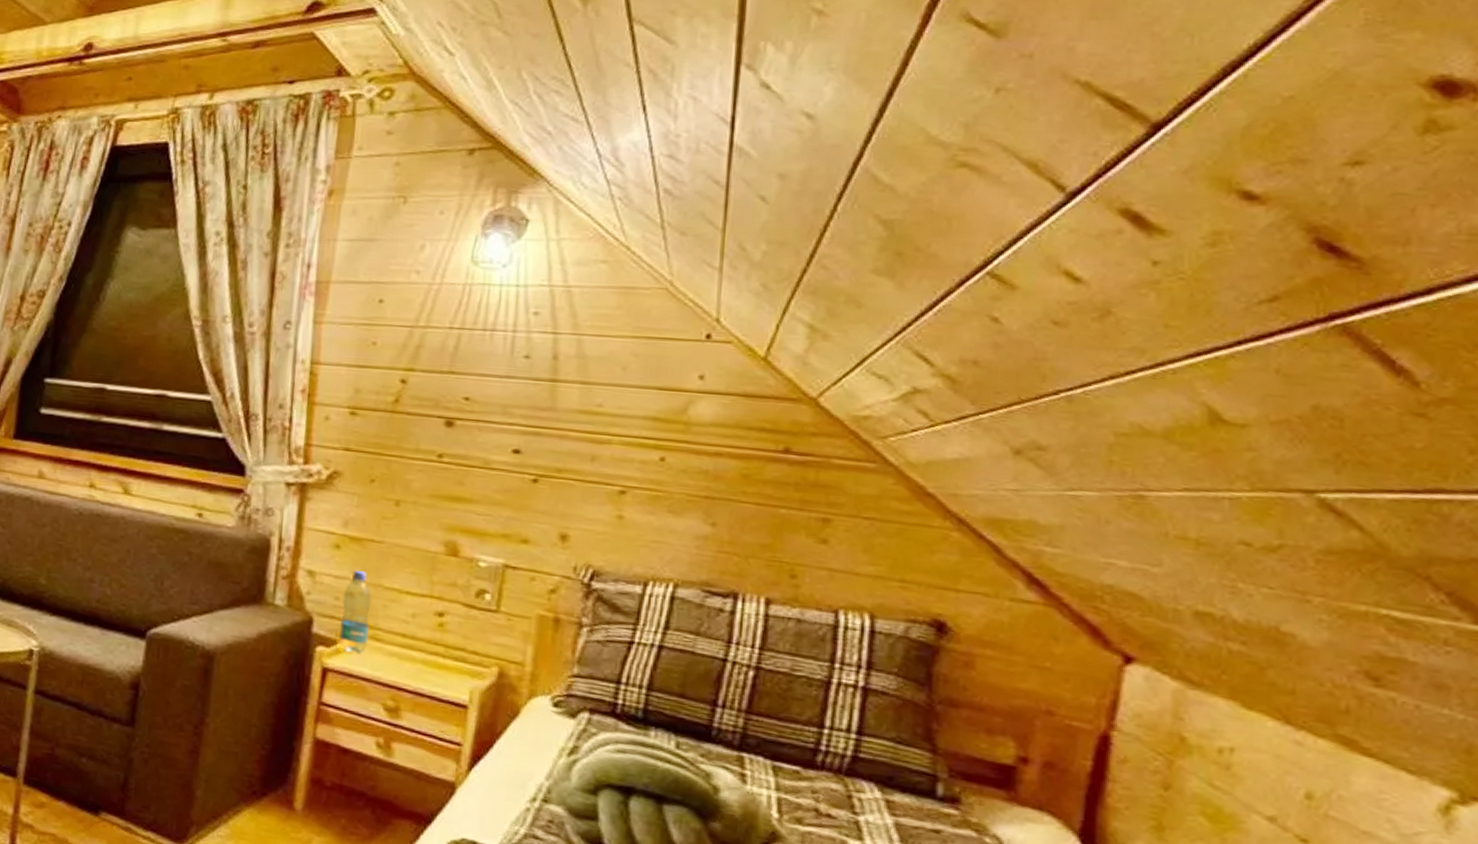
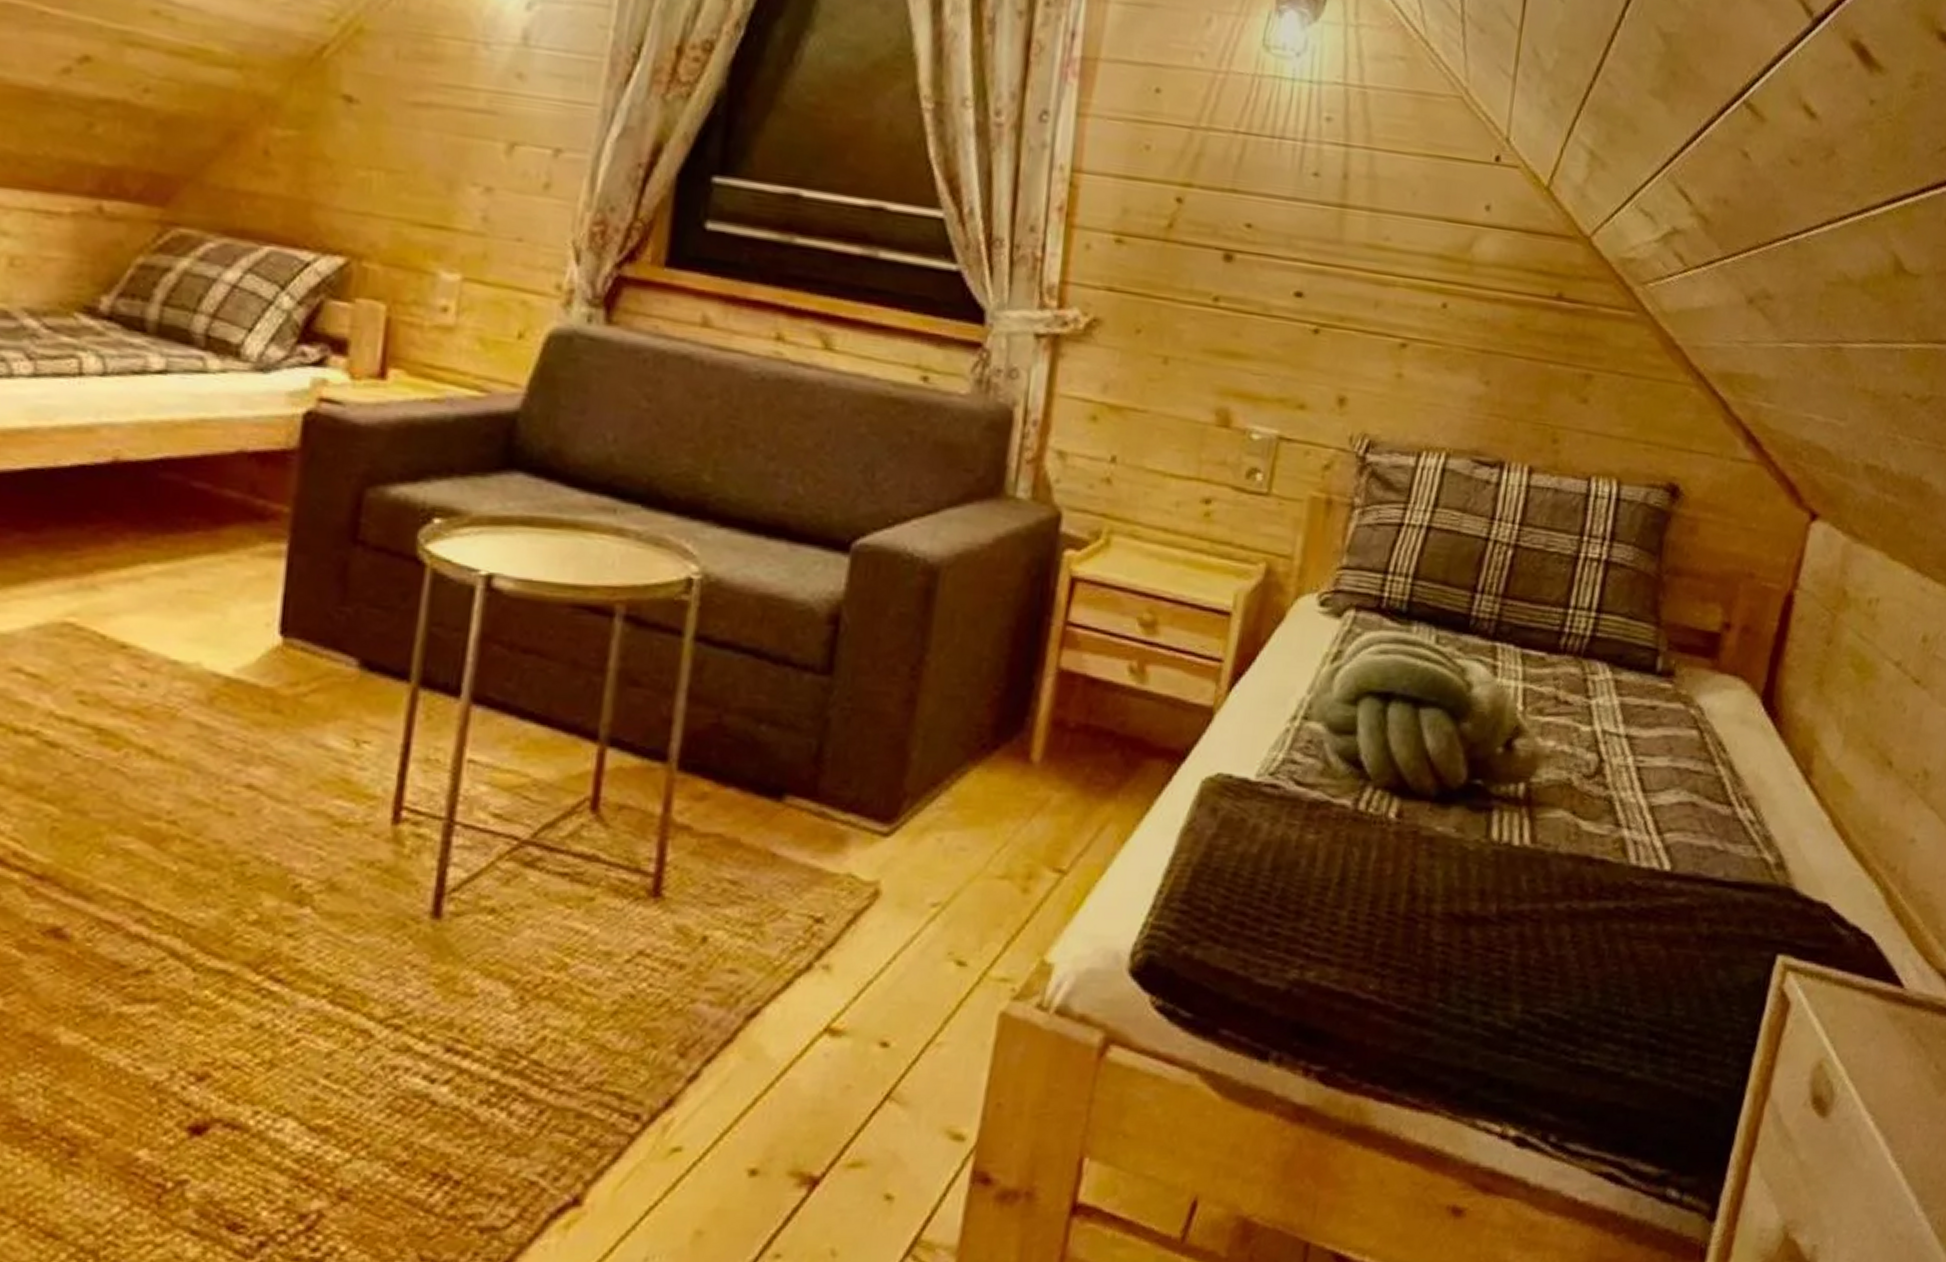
bottle: present [339,570,373,655] -> none [1091,449,1132,557]

